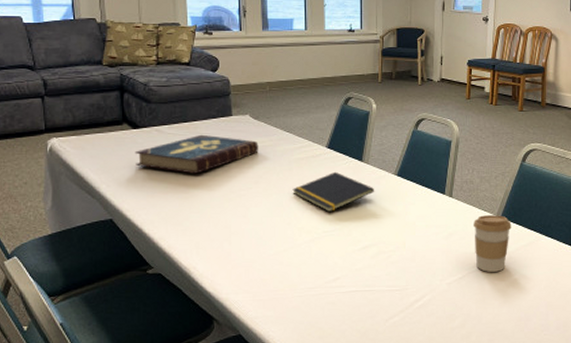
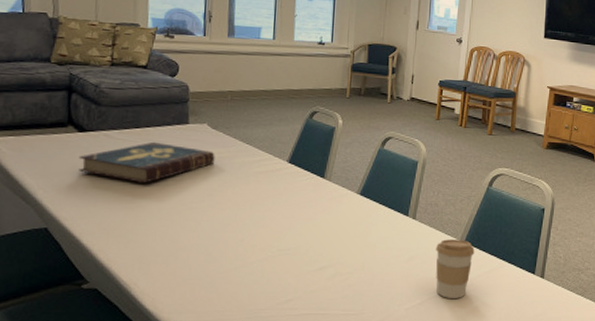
notepad: present [292,171,375,213] -> none [248,187,336,230]

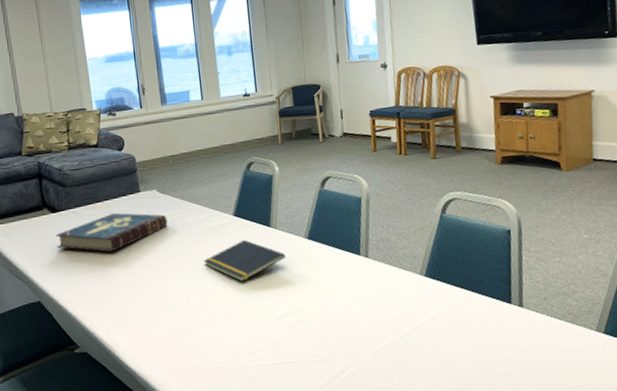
notepad: none [248,187,336,230] -> present [203,239,287,283]
coffee cup: present [436,239,475,298] -> none [395,273,438,338]

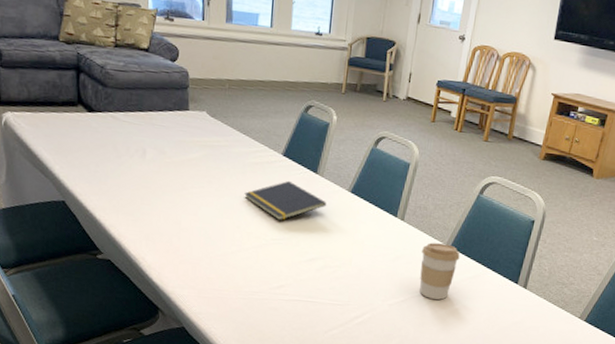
book: present [55,212,168,252] -> none [89,126,214,166]
coffee cup: none [395,273,438,338] -> present [419,242,460,300]

